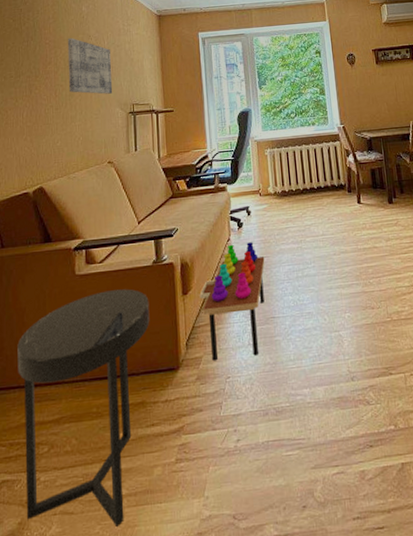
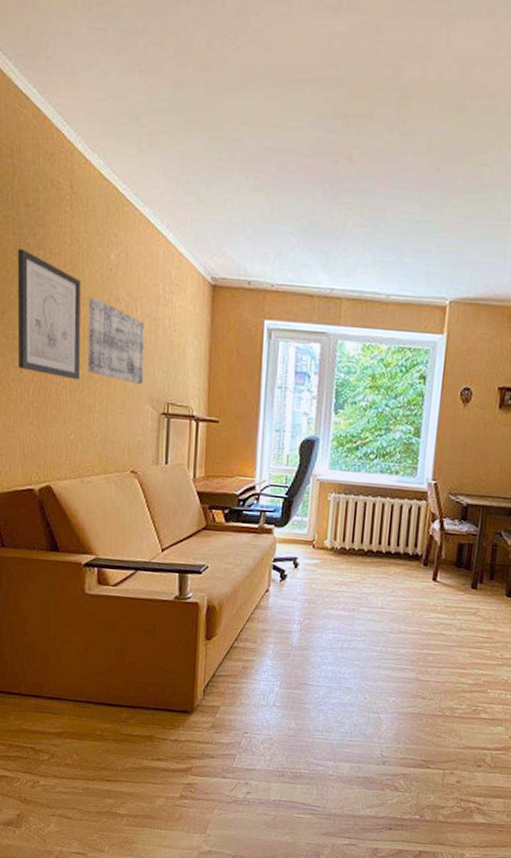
wall art: none [12,13,64,100] -> present [17,248,81,380]
side table: present [17,289,150,527] -> none [18,617,167,839]
stacking toy: present [199,242,265,361] -> none [225,596,307,718]

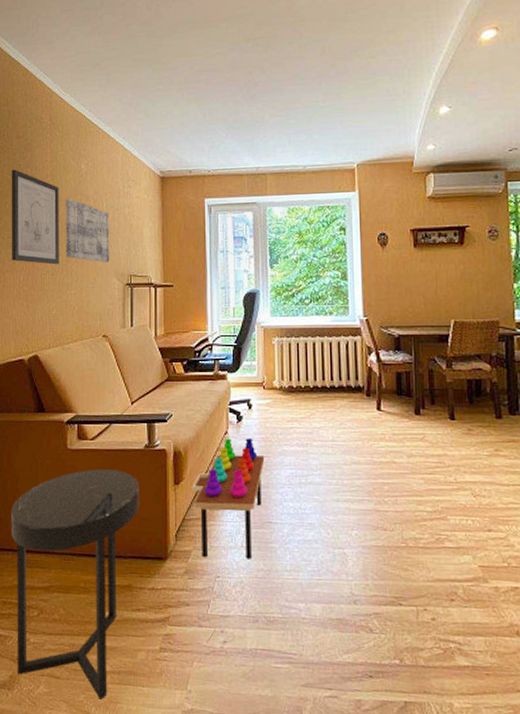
side table: none [18,617,167,839] -> present [11,469,140,700]
stacking toy: none [225,596,307,718] -> present [192,438,265,560]

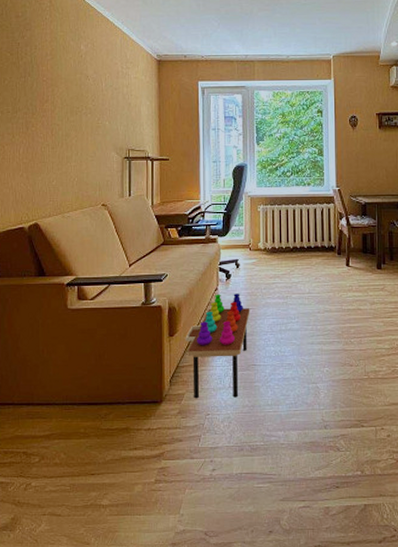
wall art: present [11,169,60,265] -> none [10,47,60,139]
side table: present [11,469,140,700] -> none [12,326,137,530]
wall art: present [65,198,110,262] -> none [65,76,109,137]

